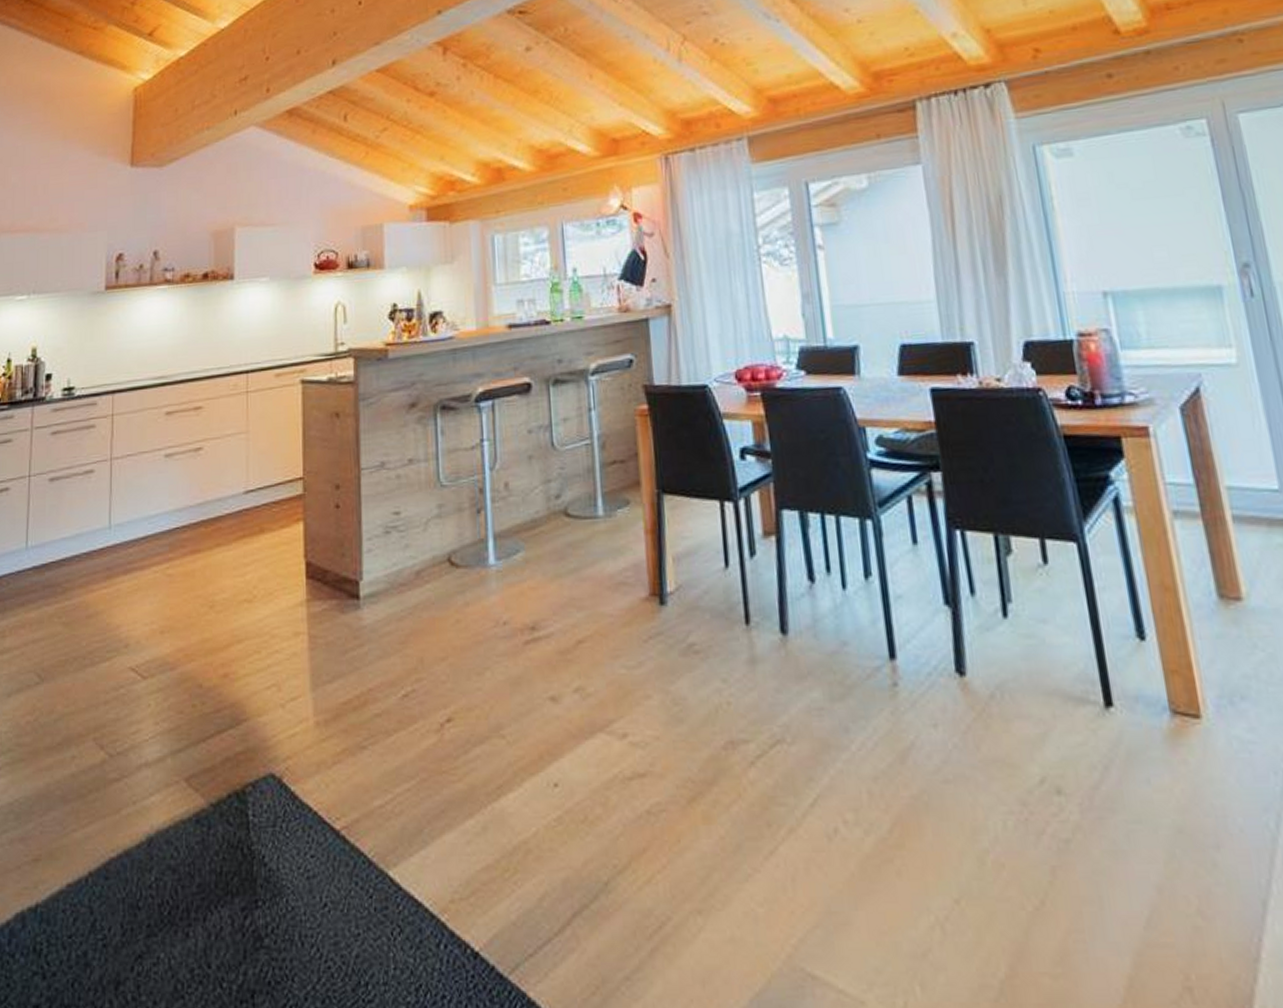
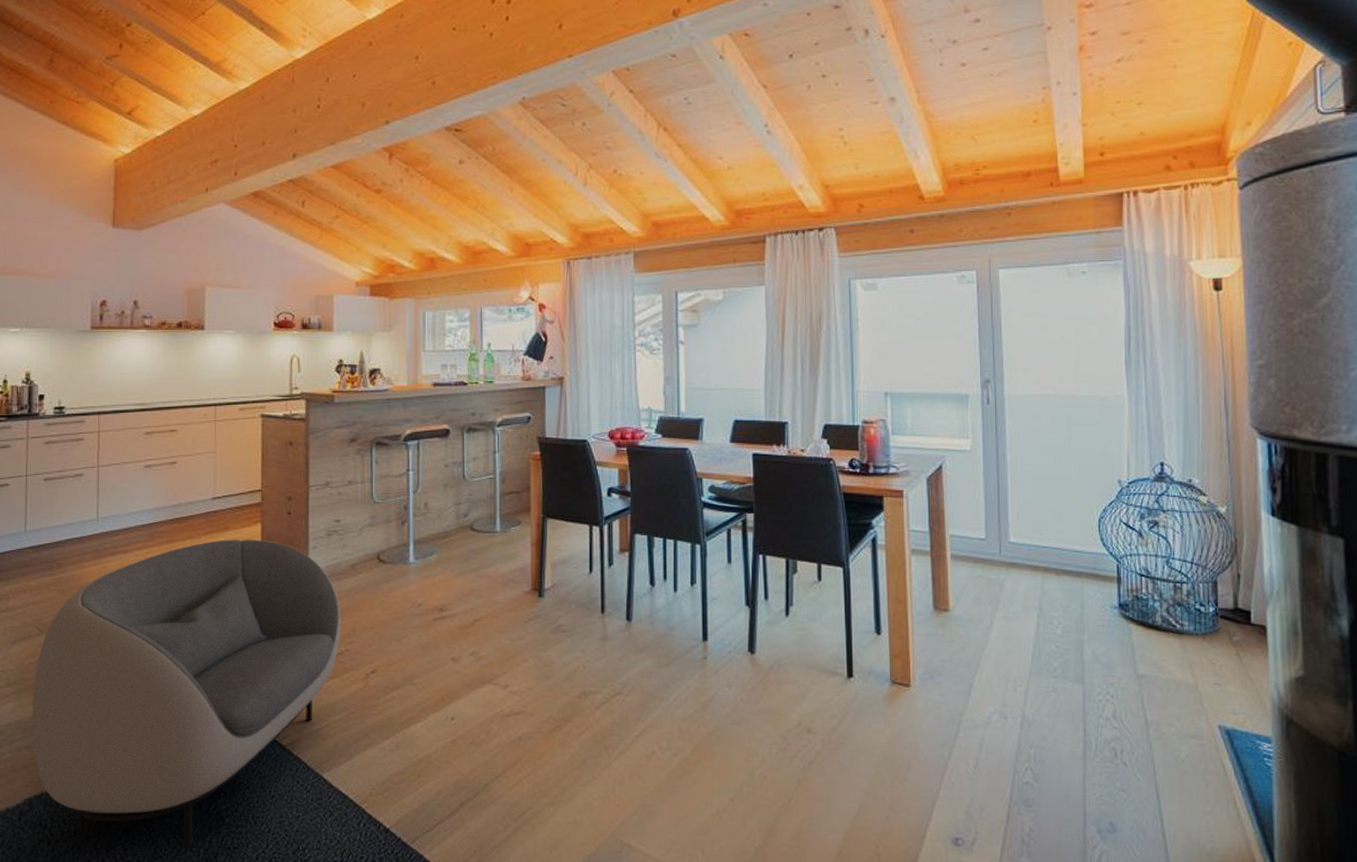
armchair: none [28,543,406,984] -> present [32,539,341,848]

